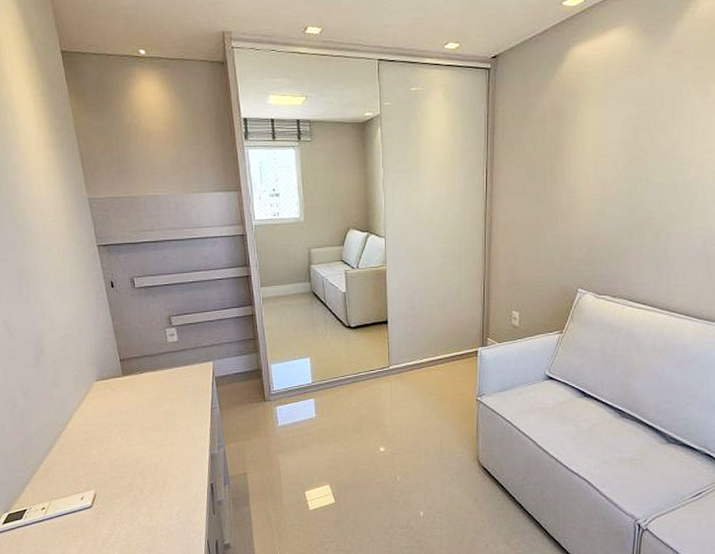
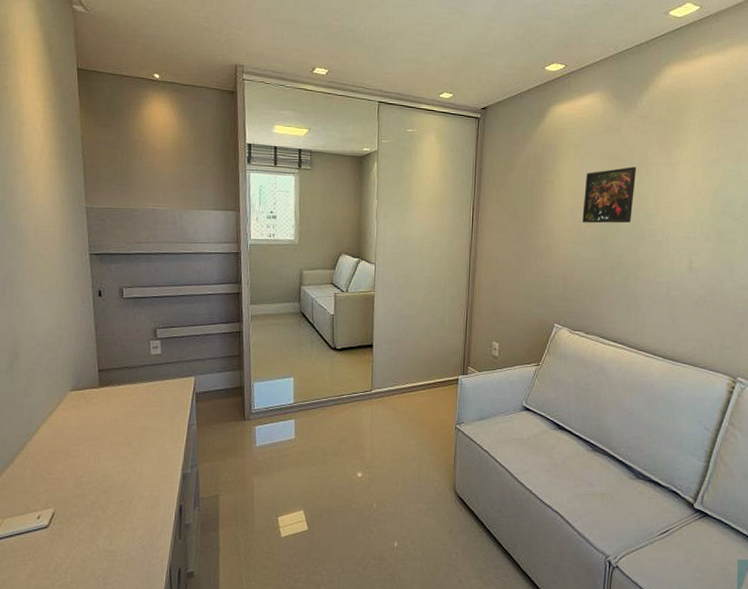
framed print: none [607,110,669,178] -> present [582,167,637,224]

